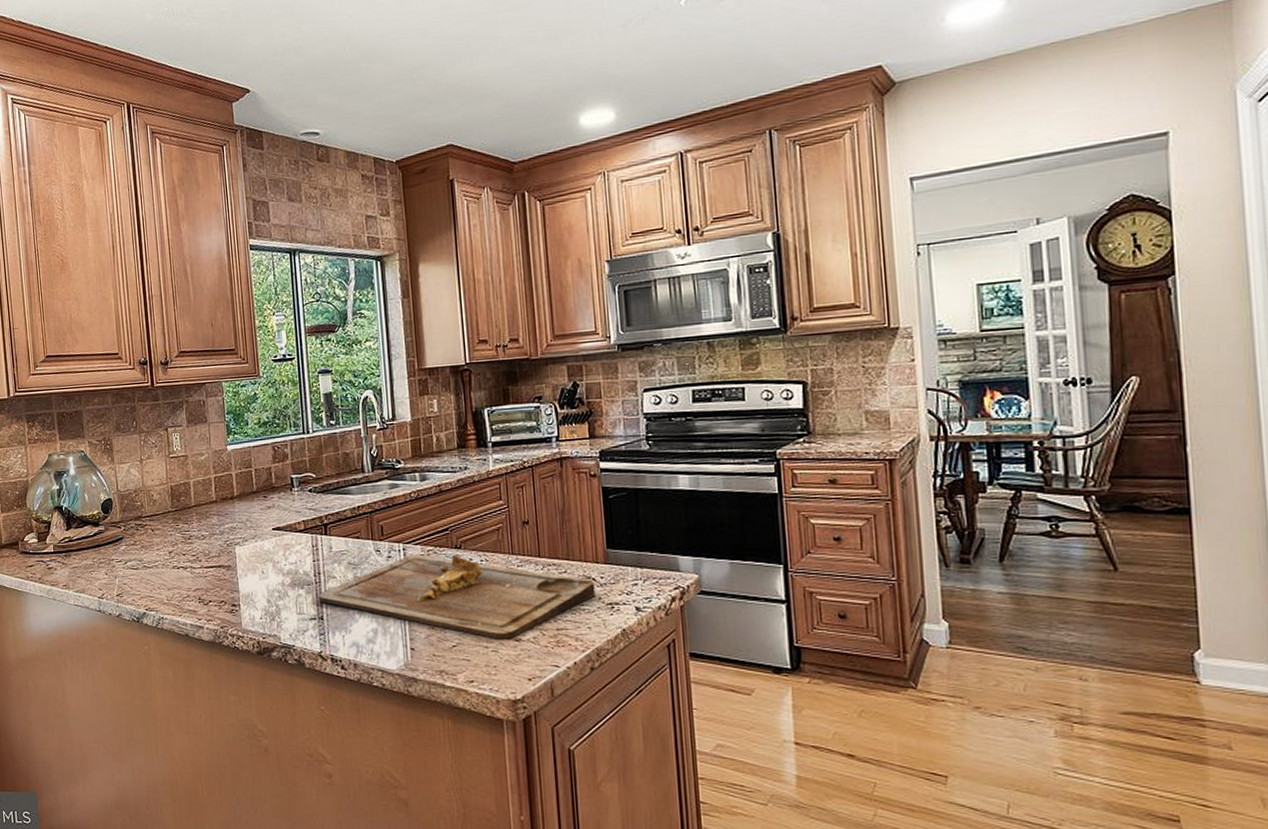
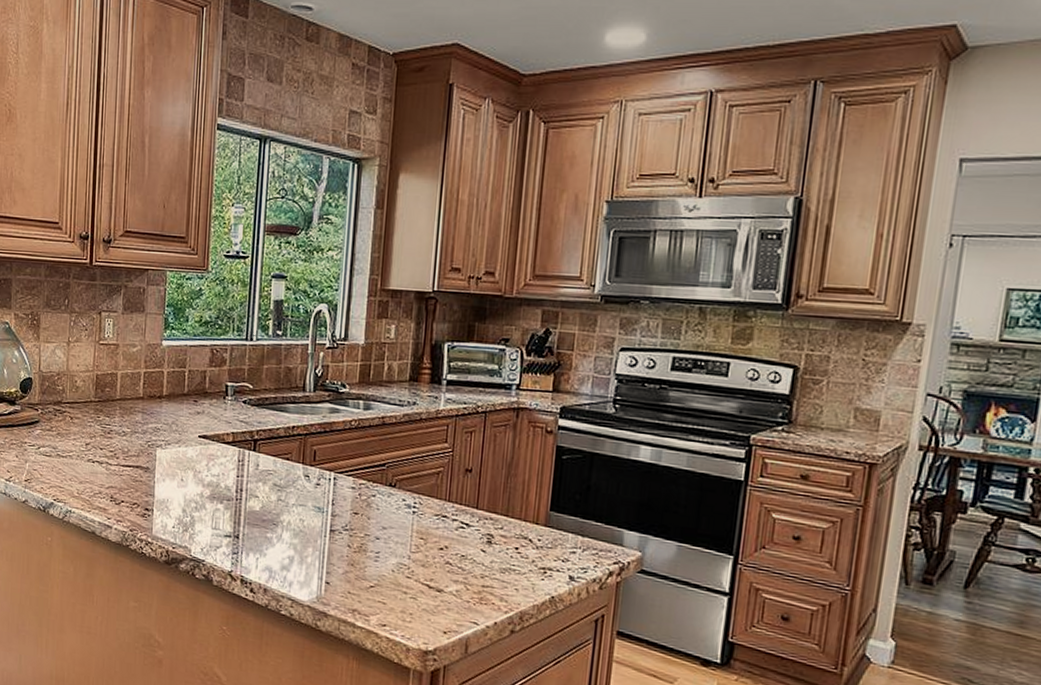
cutting board: present [318,554,595,639] -> none [237,485,530,588]

